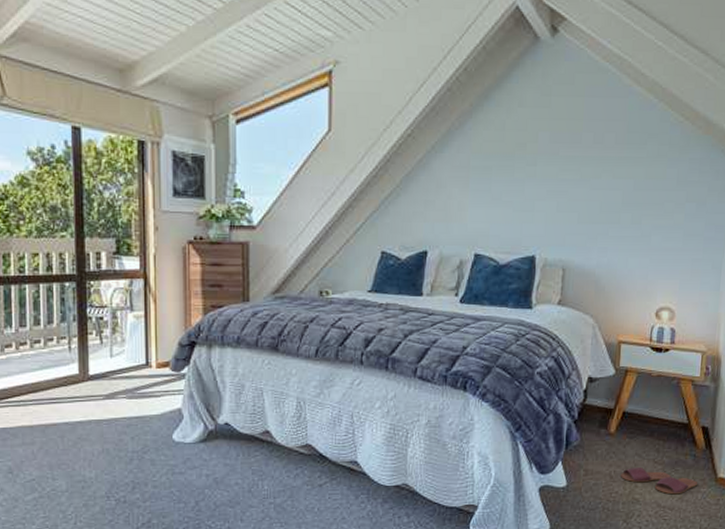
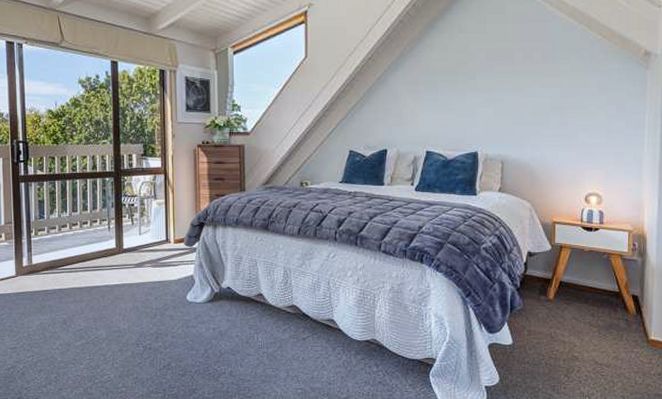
slippers: present [621,468,698,495] -> none [560,330,631,354]

